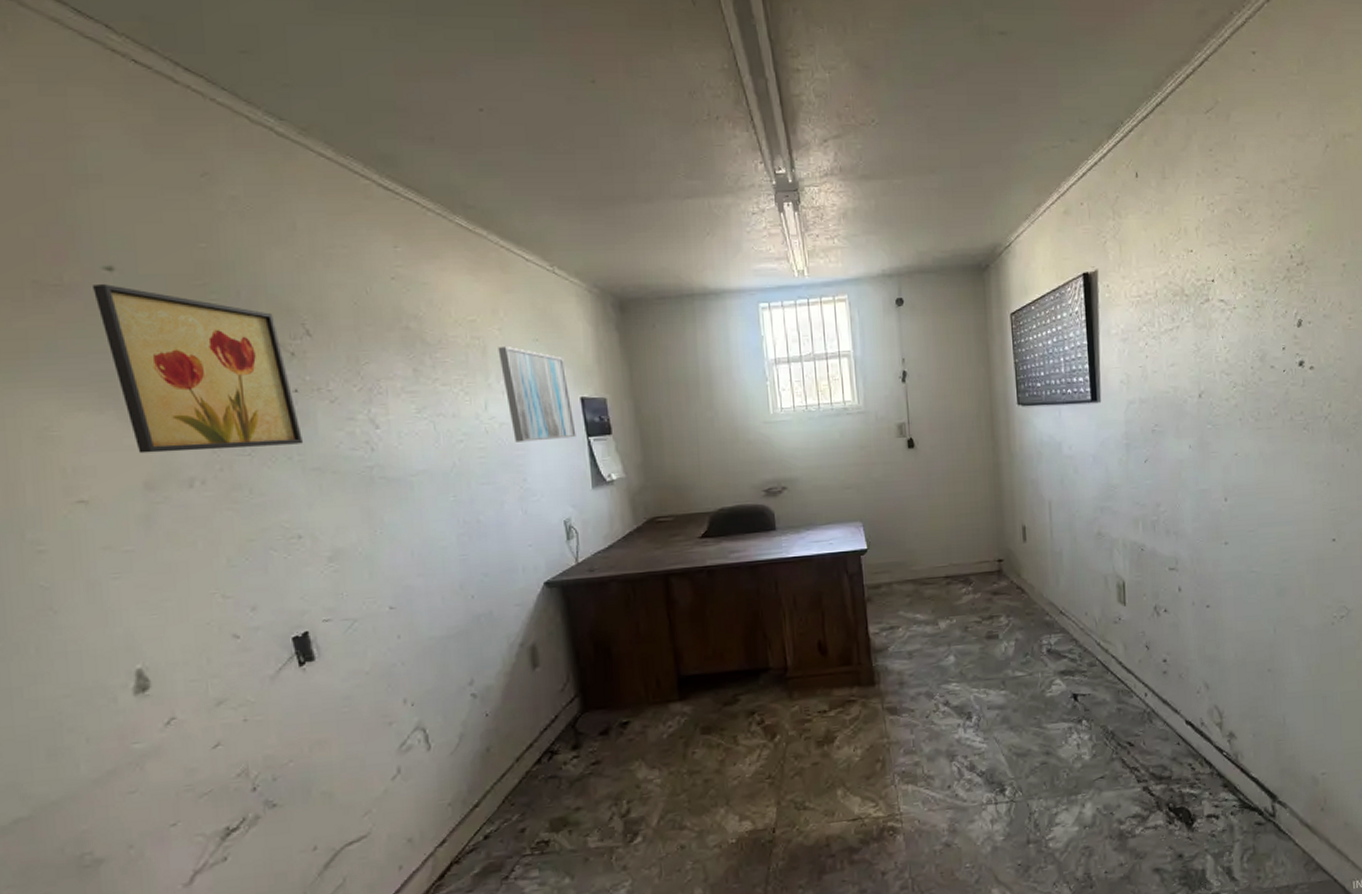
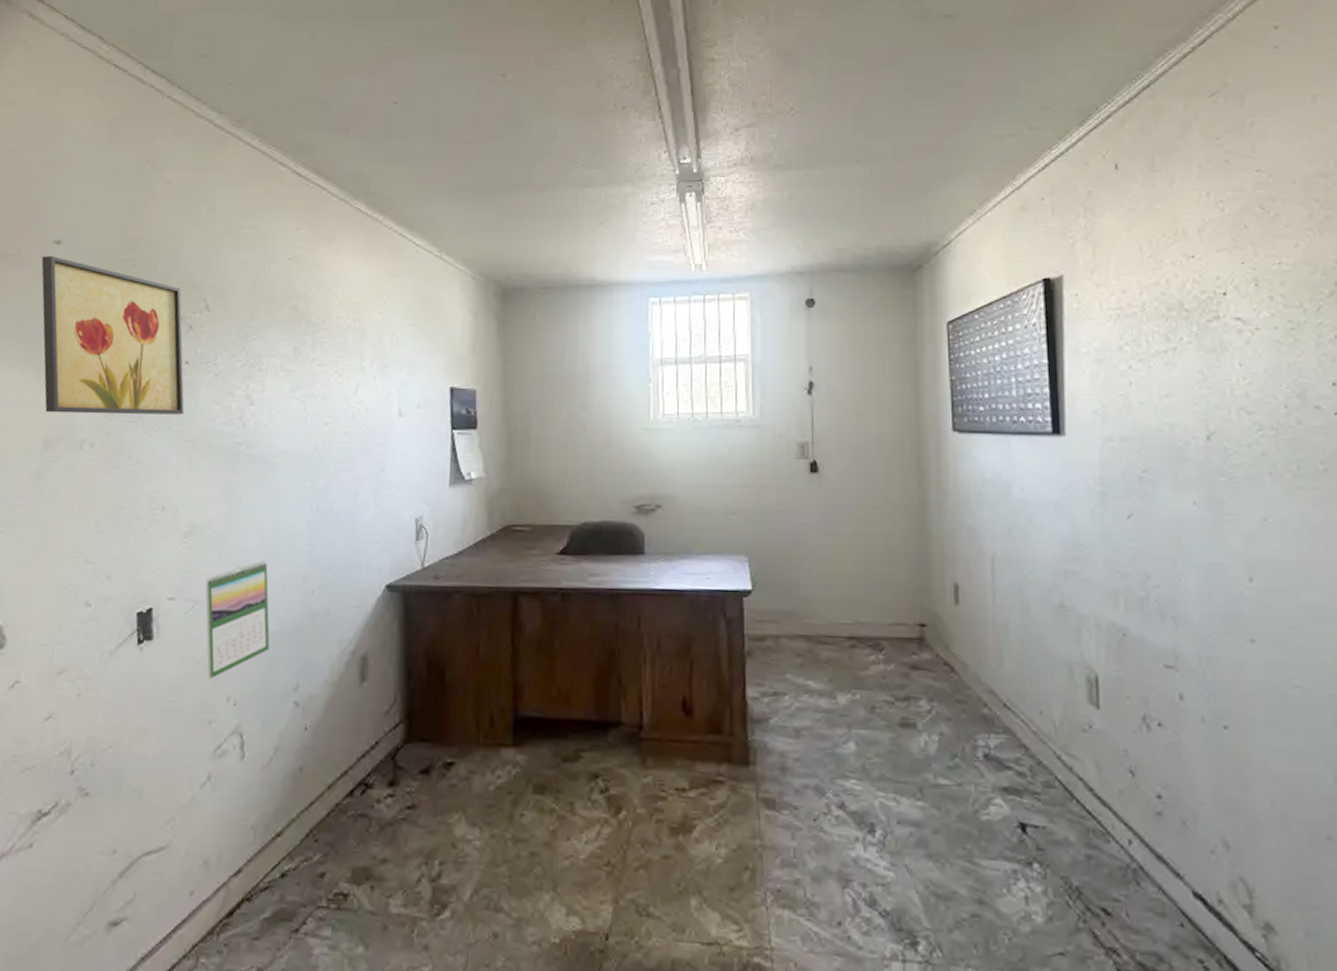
calendar: none [360,574,439,687] -> present [205,560,270,679]
wall art: present [498,347,576,442] -> none [376,331,441,430]

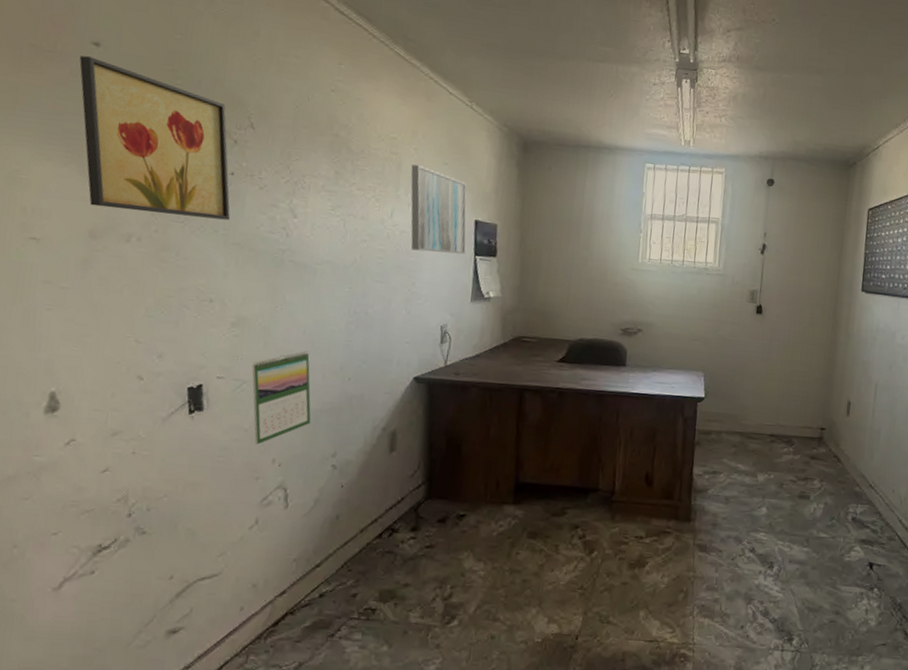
wall art: none [376,331,441,430] -> present [411,165,467,255]

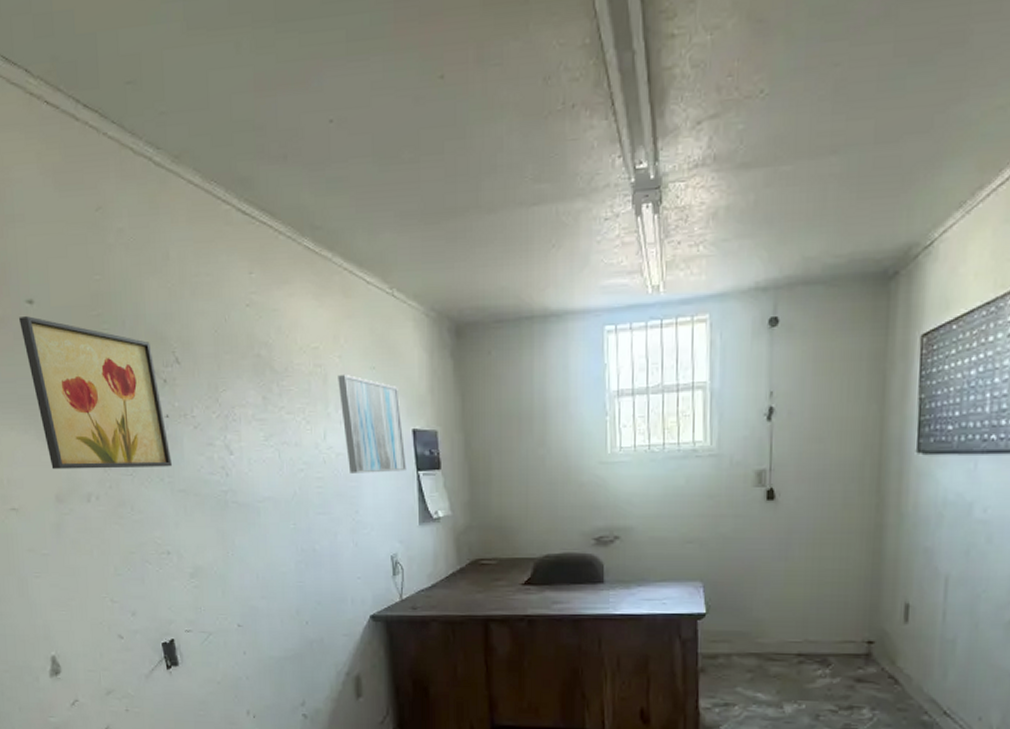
calendar: present [252,351,311,445] -> none [215,597,277,697]

